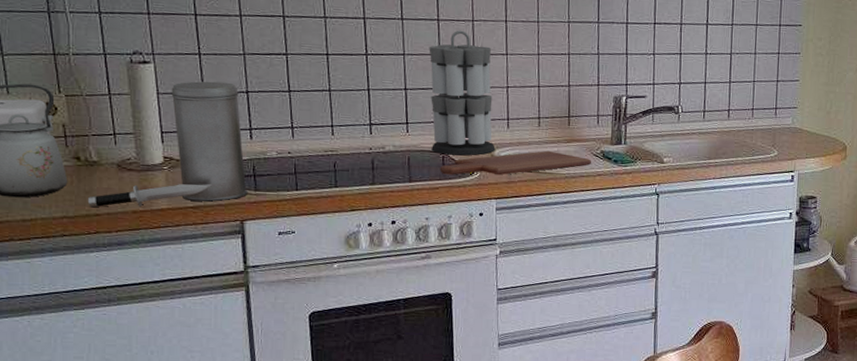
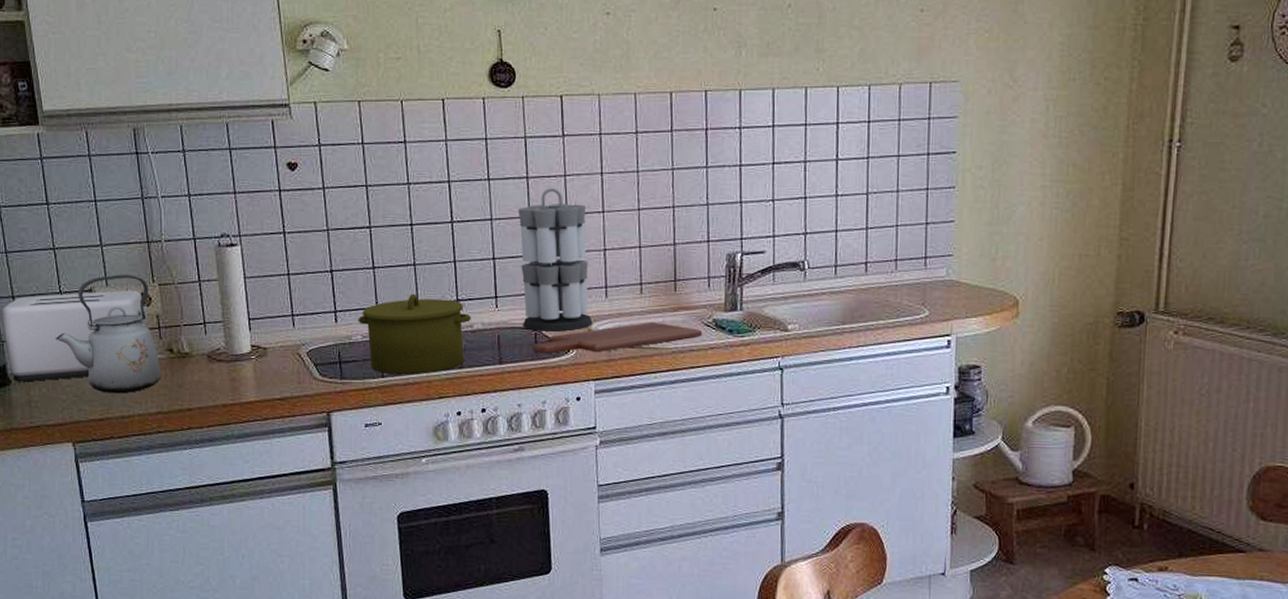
knife: present [88,184,212,208] -> none [181,373,298,402]
canister: present [171,81,248,202] -> none [257,261,334,393]
cooking pot: none [273,116,383,189] -> present [358,293,471,374]

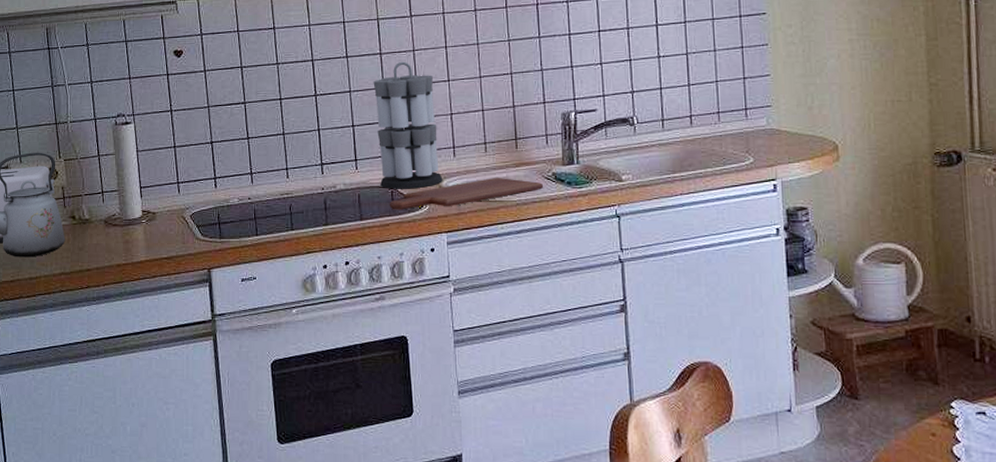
cooking pot: present [358,293,471,374] -> none [235,159,334,232]

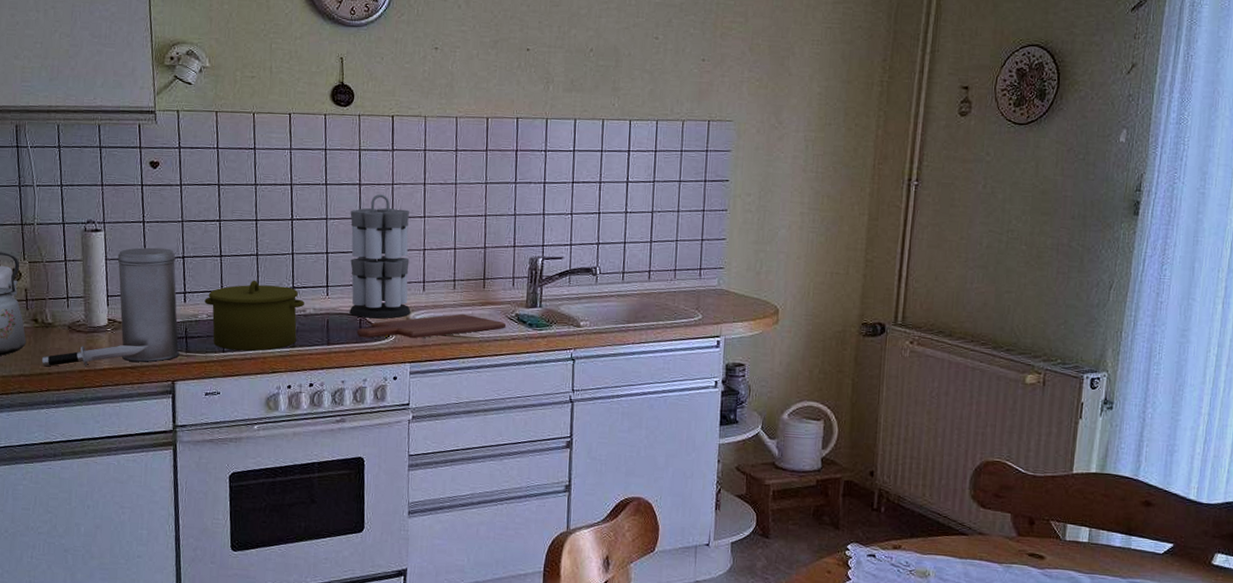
knife: none [81,235,183,263] -> present [42,345,148,367]
canister: none [148,135,214,253] -> present [117,247,180,363]
cooking pot: none [235,159,334,232] -> present [204,280,304,351]

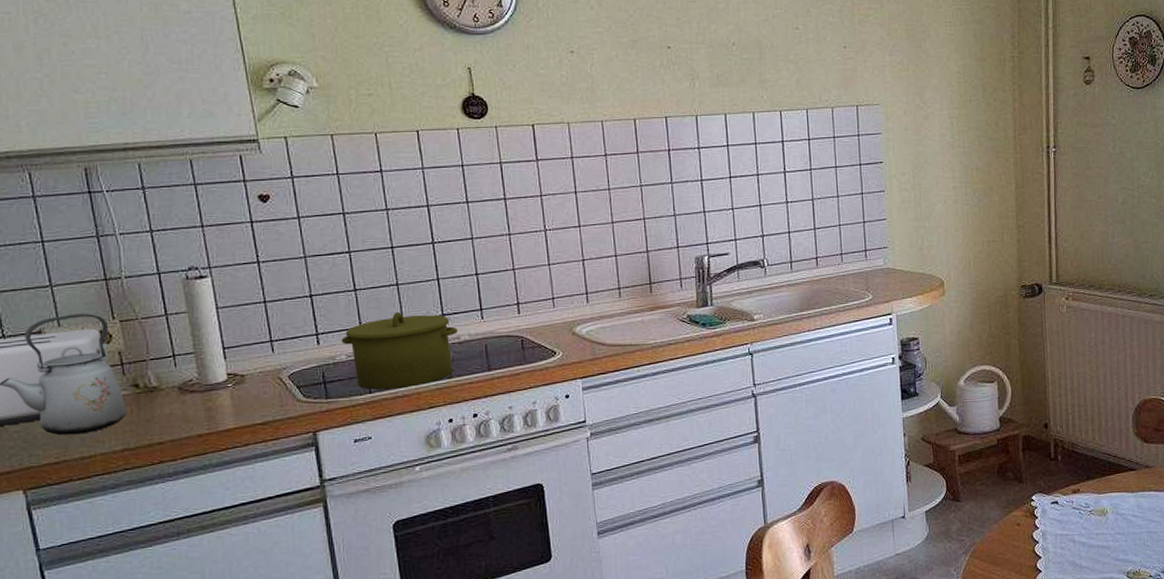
knife: present [42,345,148,367] -> none [150,397,280,436]
canister: present [117,247,180,363] -> none [230,288,319,418]
spice rack: present [349,193,411,319] -> none [497,206,576,338]
cutting board: present [356,313,507,339] -> none [519,321,679,359]

